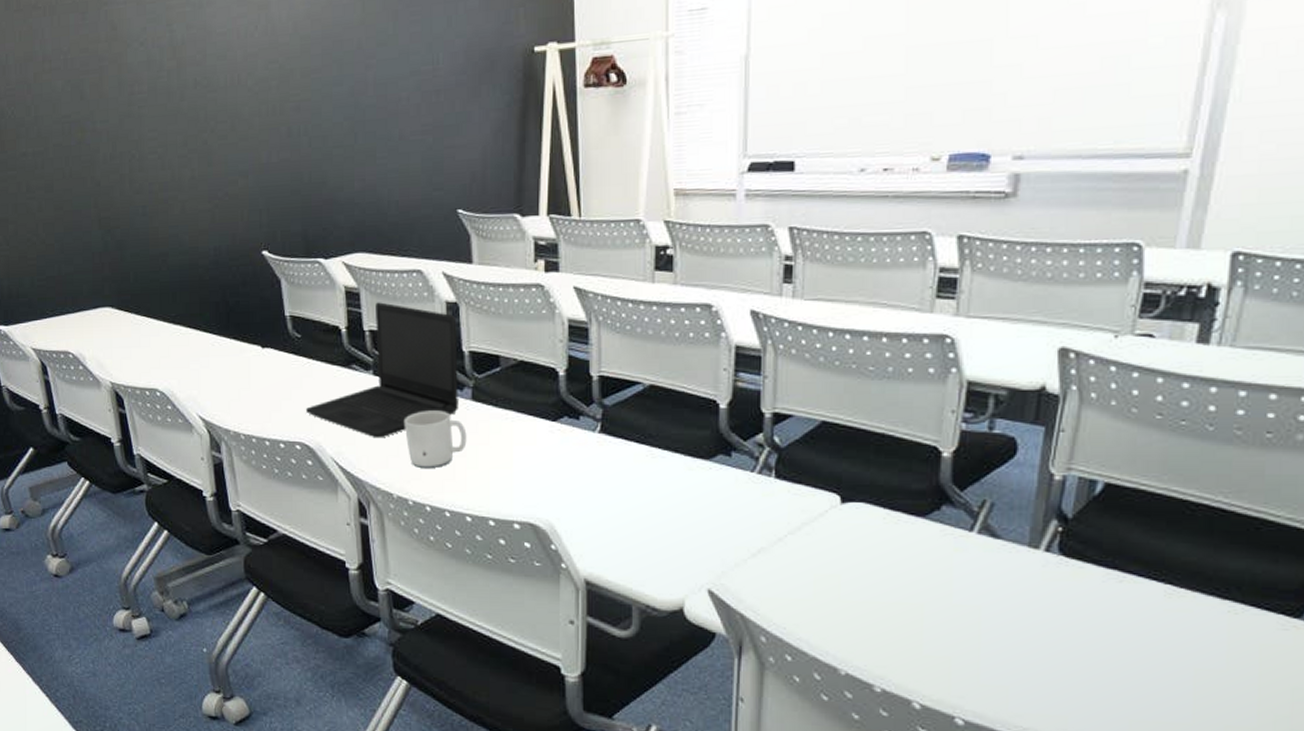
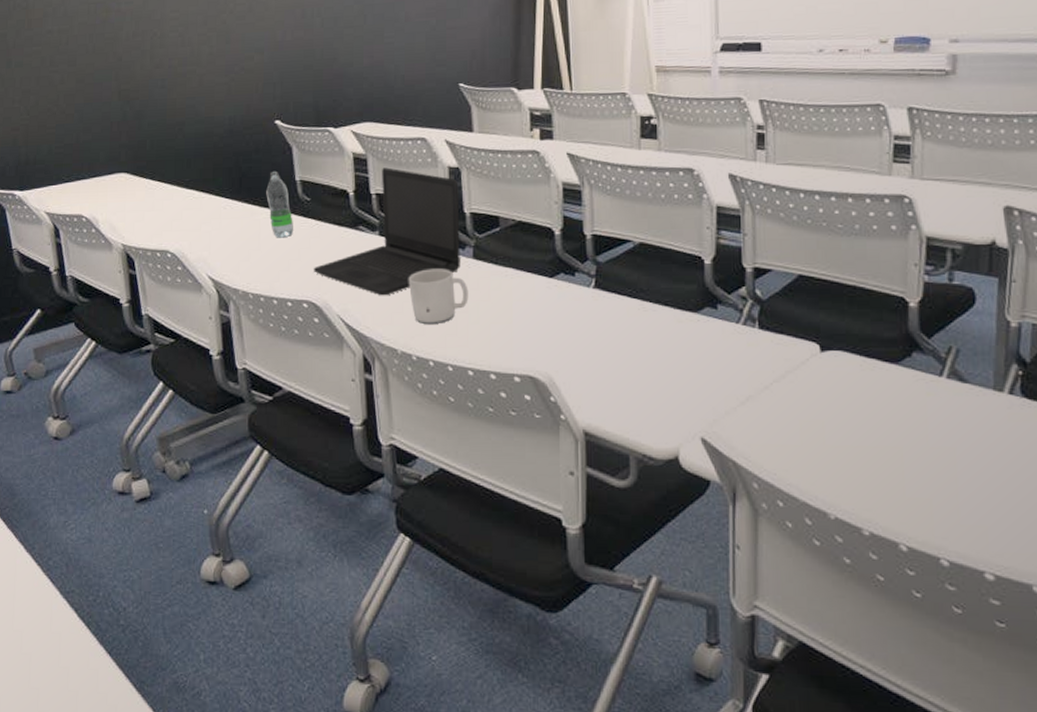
bottle: none [255,305,285,377] -> present [266,170,294,238]

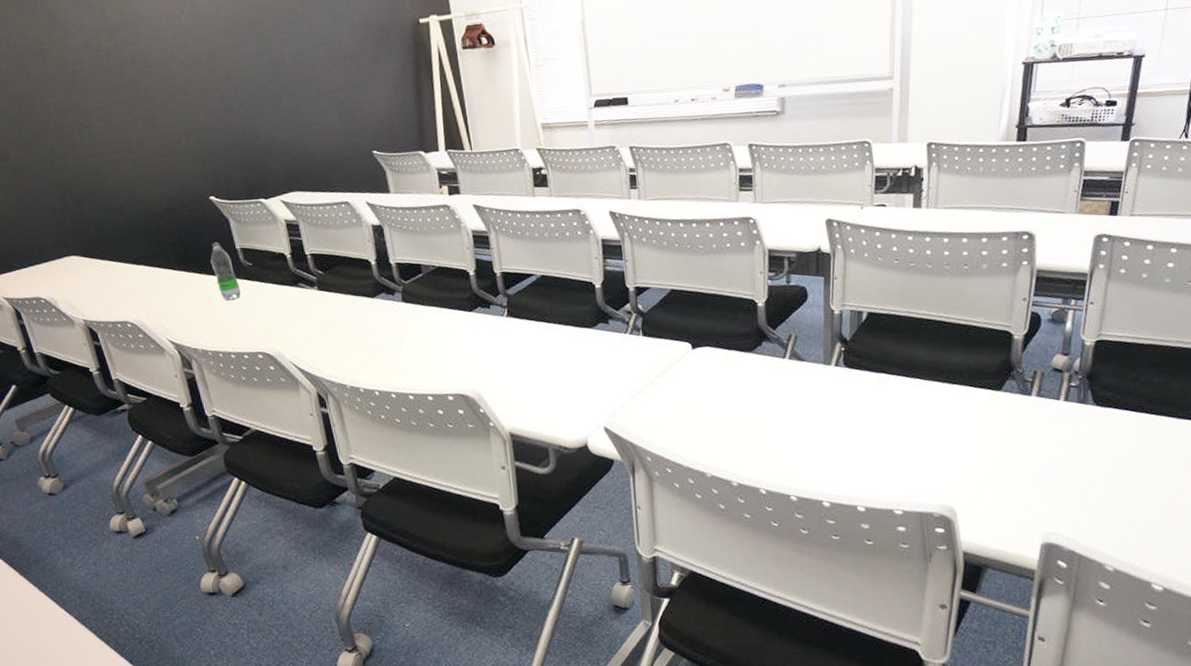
laptop: present [313,167,460,296] -> none [263,230,392,342]
mug: present [408,269,468,324] -> none [348,313,403,361]

